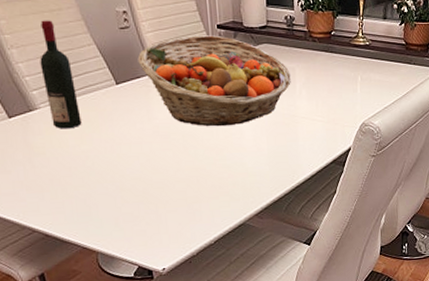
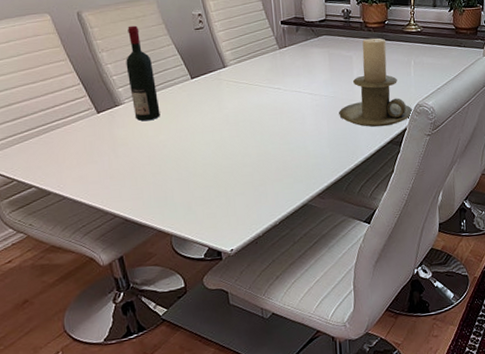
fruit basket: present [137,35,291,127] -> none [210,30,349,114]
candle holder: none [279,49,358,146] -> present [339,38,413,127]

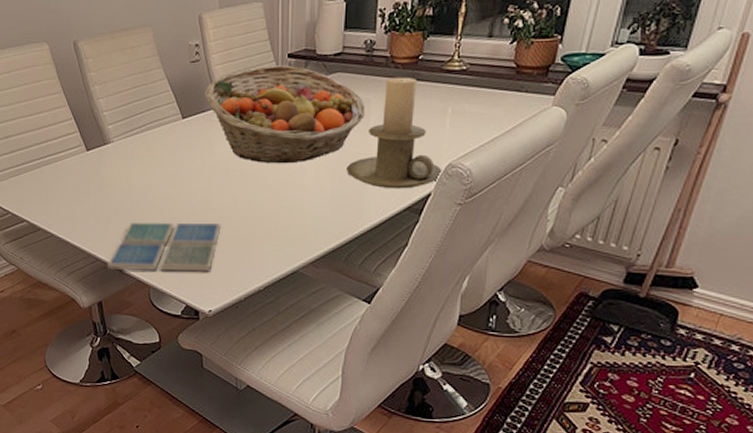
drink coaster: none [125,169,236,224] -> present [106,222,221,271]
wine bottle: present [126,25,160,121] -> none [117,56,148,163]
fruit basket: none [210,30,349,114] -> present [205,65,365,164]

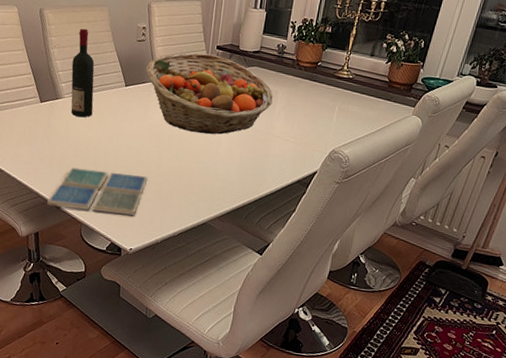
wine bottle: none [117,56,148,163] -> present [71,28,95,117]
candle holder: present [346,77,442,189] -> none [253,76,327,166]

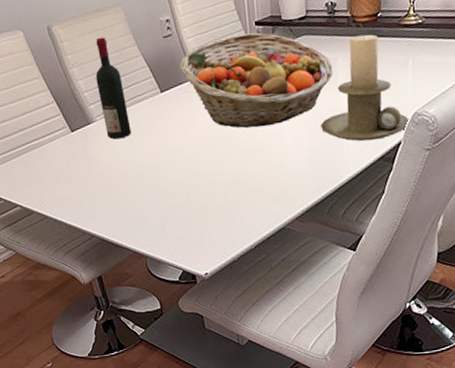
drink coaster: present [46,167,148,215] -> none [102,189,209,244]
candle holder: none [253,76,327,166] -> present [321,34,410,141]

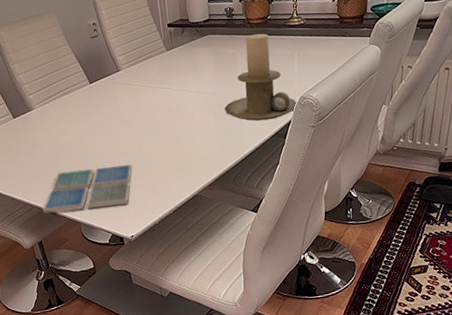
wine bottle: present [95,37,131,139] -> none [33,38,65,124]
drink coaster: none [102,189,209,244] -> present [42,164,133,214]
fruit basket: present [180,32,333,128] -> none [105,33,233,112]

